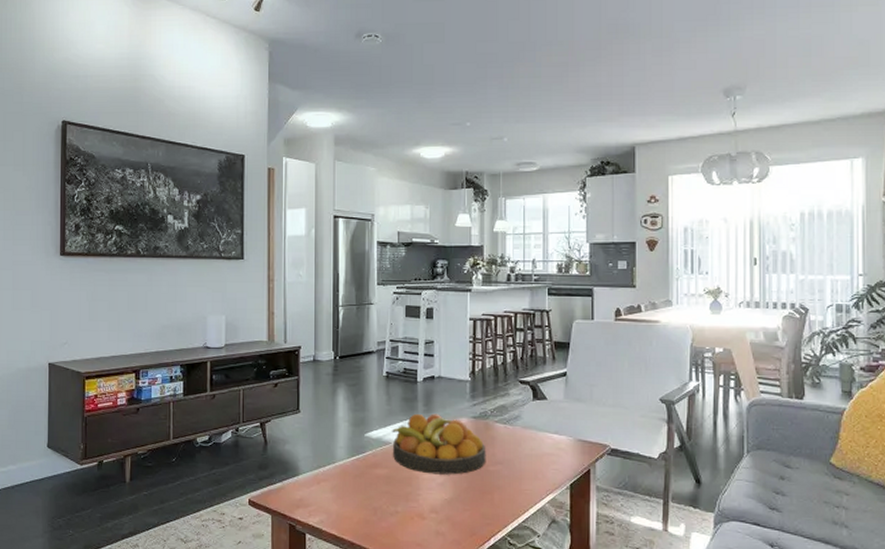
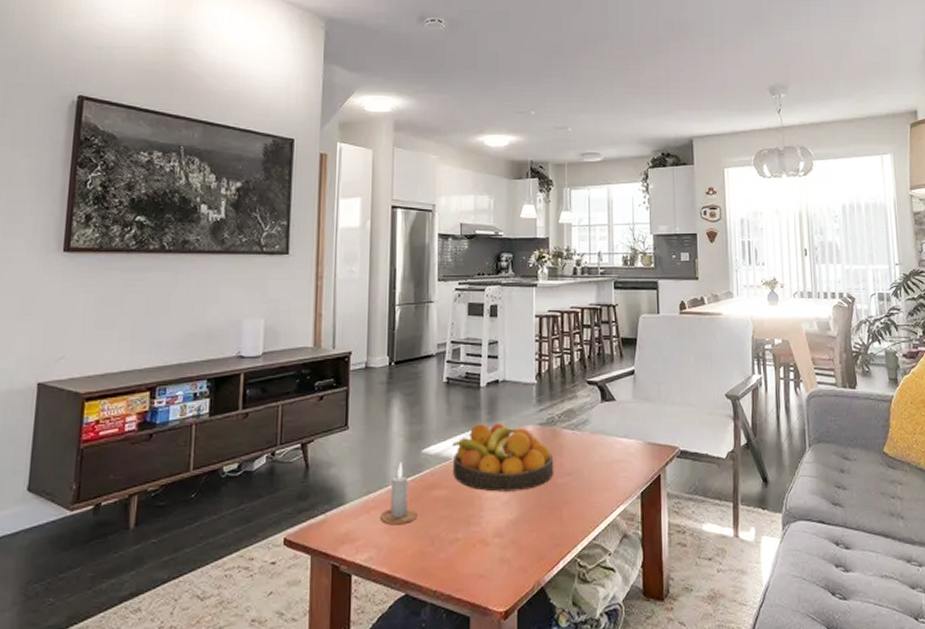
candle: none [329,444,362,496] -> present [380,463,418,525]

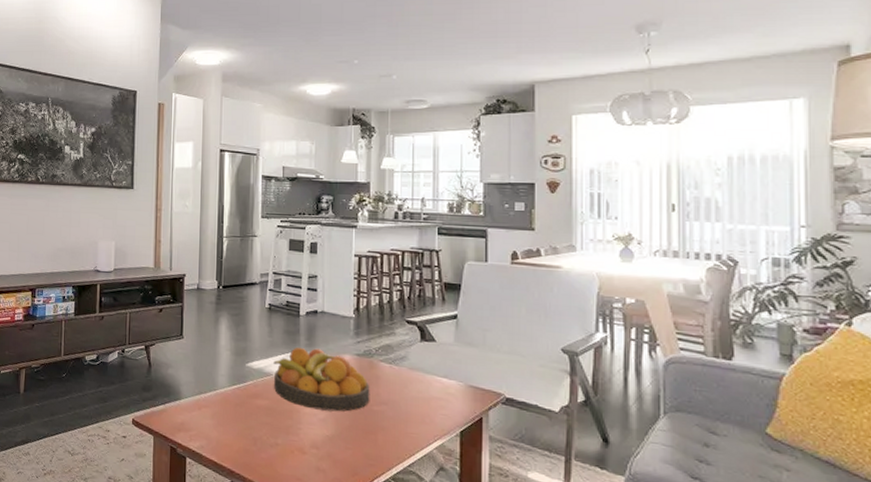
candle: present [380,463,418,525] -> none [210,372,242,424]

